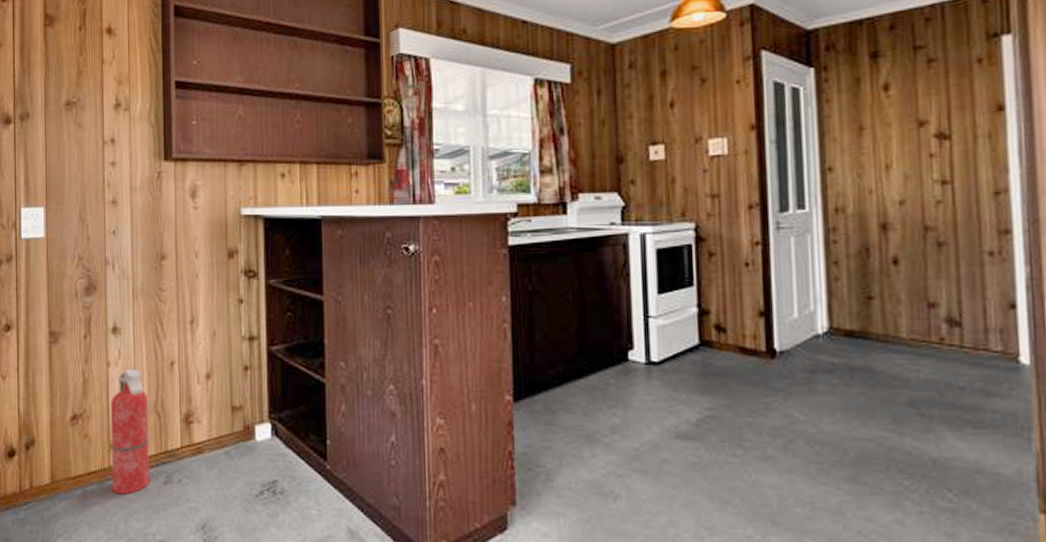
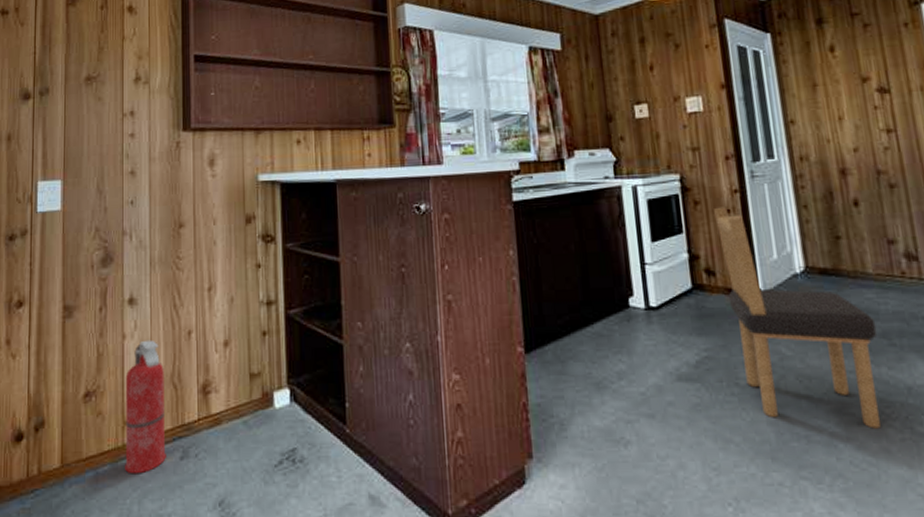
dining chair: none [731,259,904,500] -> present [714,206,881,429]

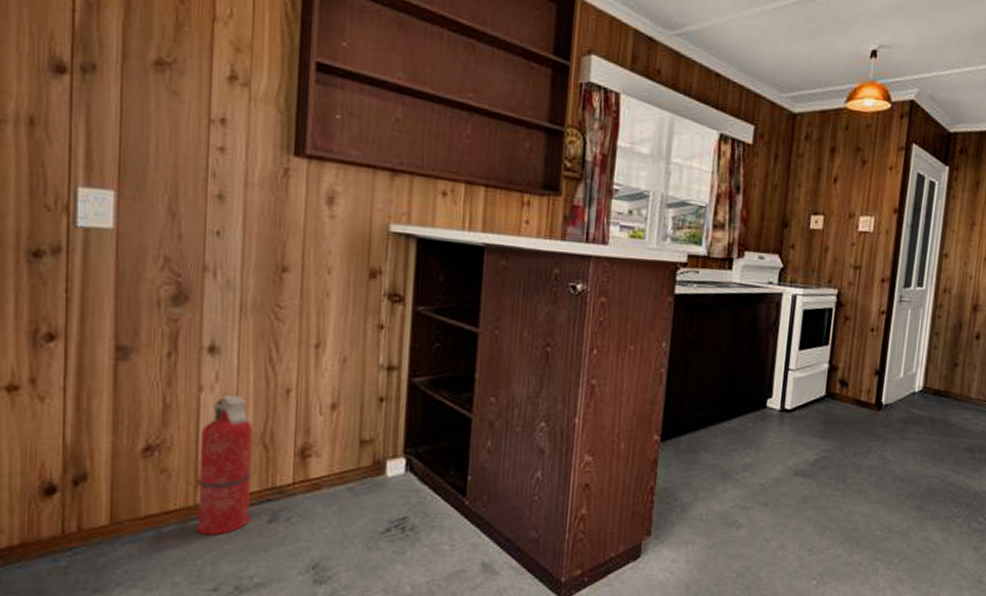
dining chair: present [714,206,881,429] -> none [852,325,966,523]

